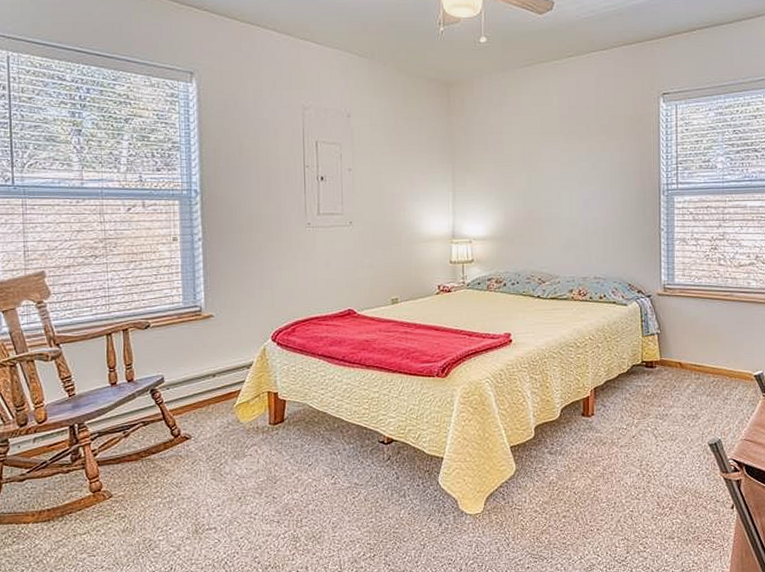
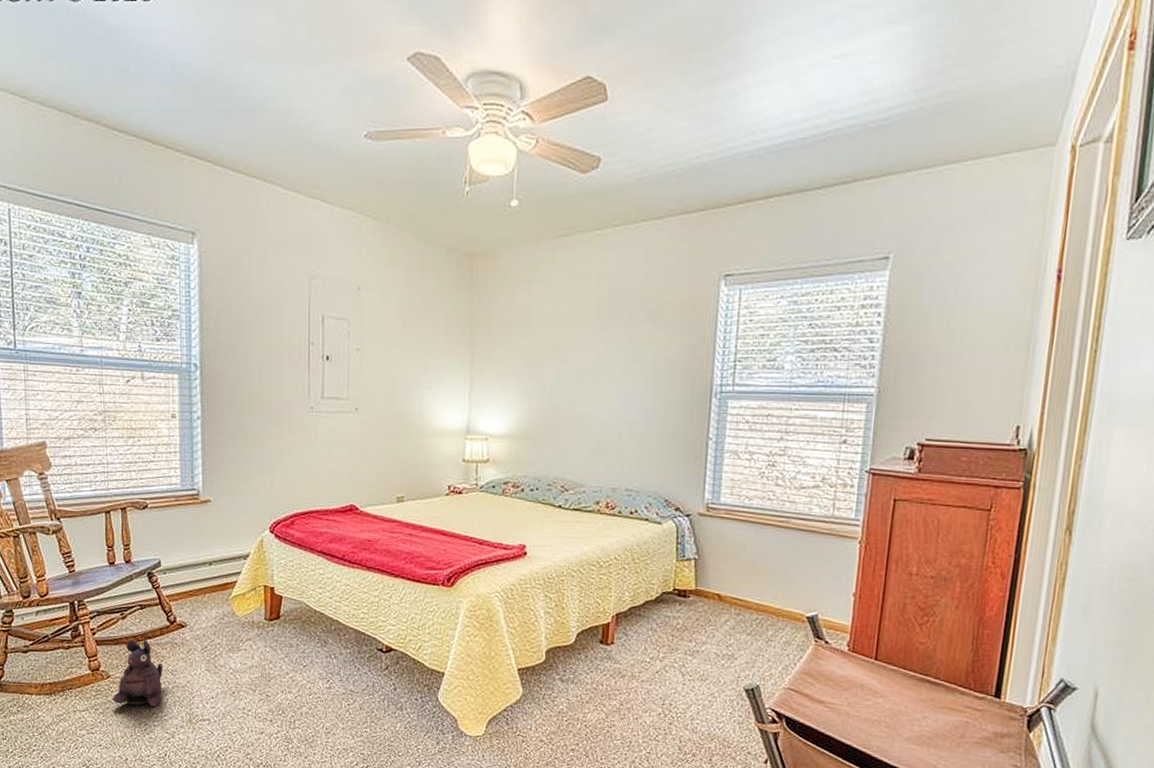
plush toy: none [114,455,168,523] -> present [112,639,163,707]

